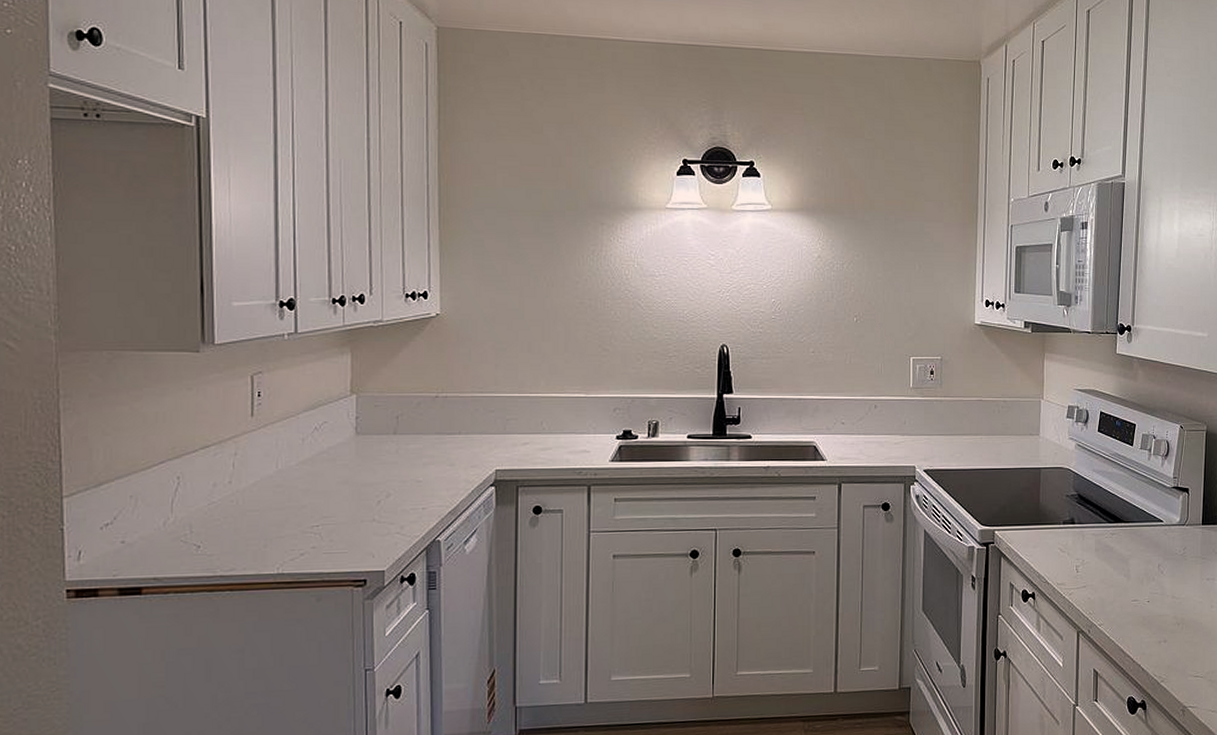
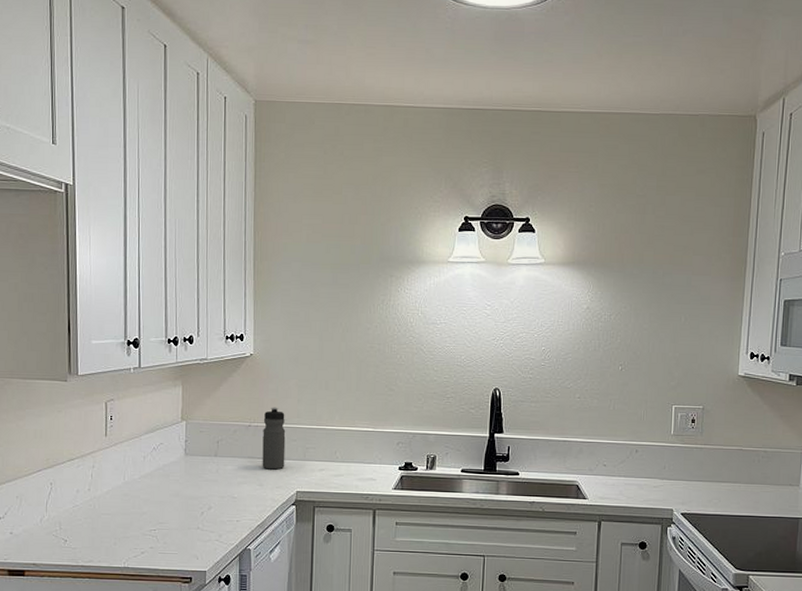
water bottle: none [453,374,481,446] -> present [262,407,286,470]

